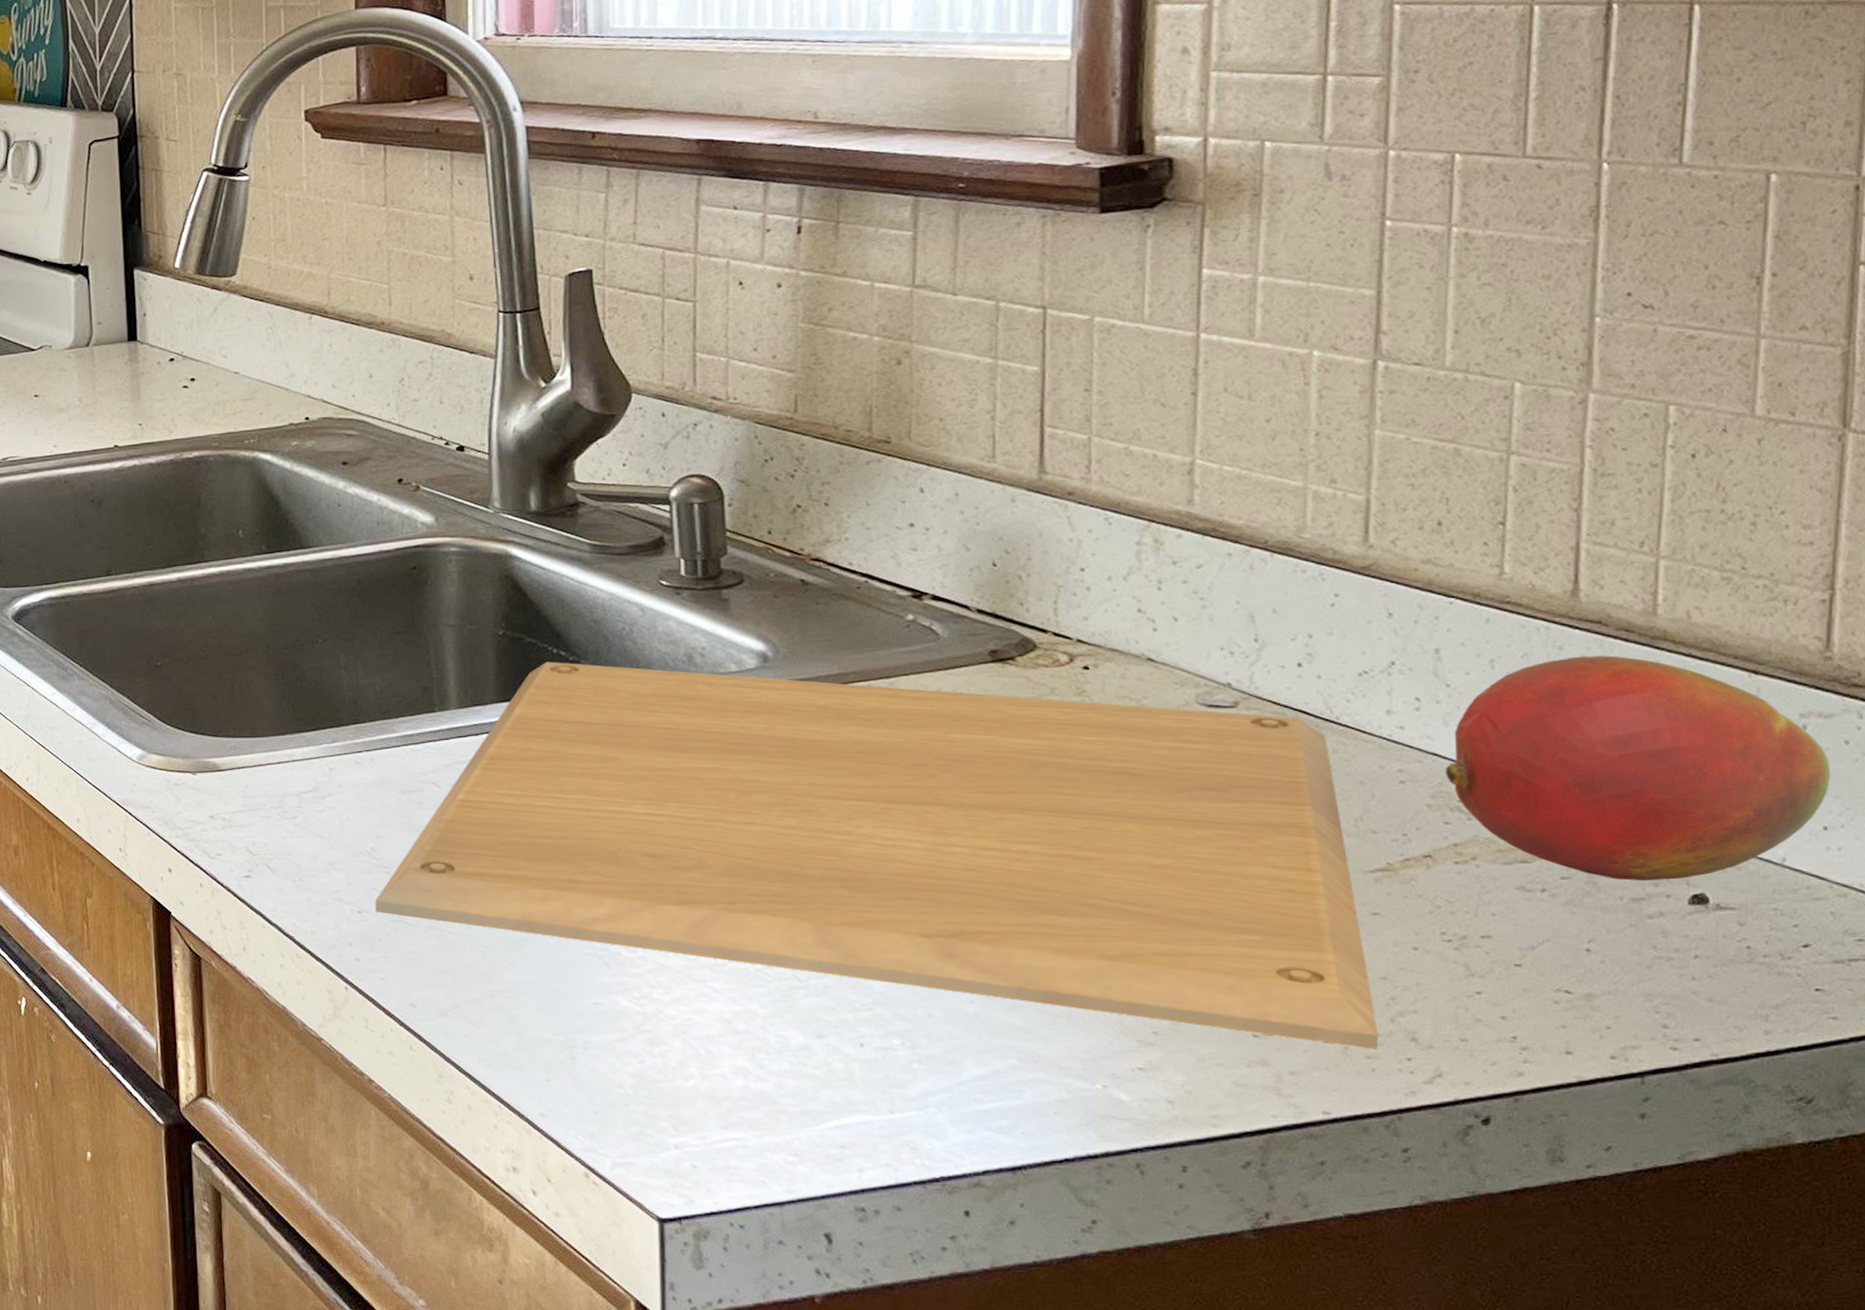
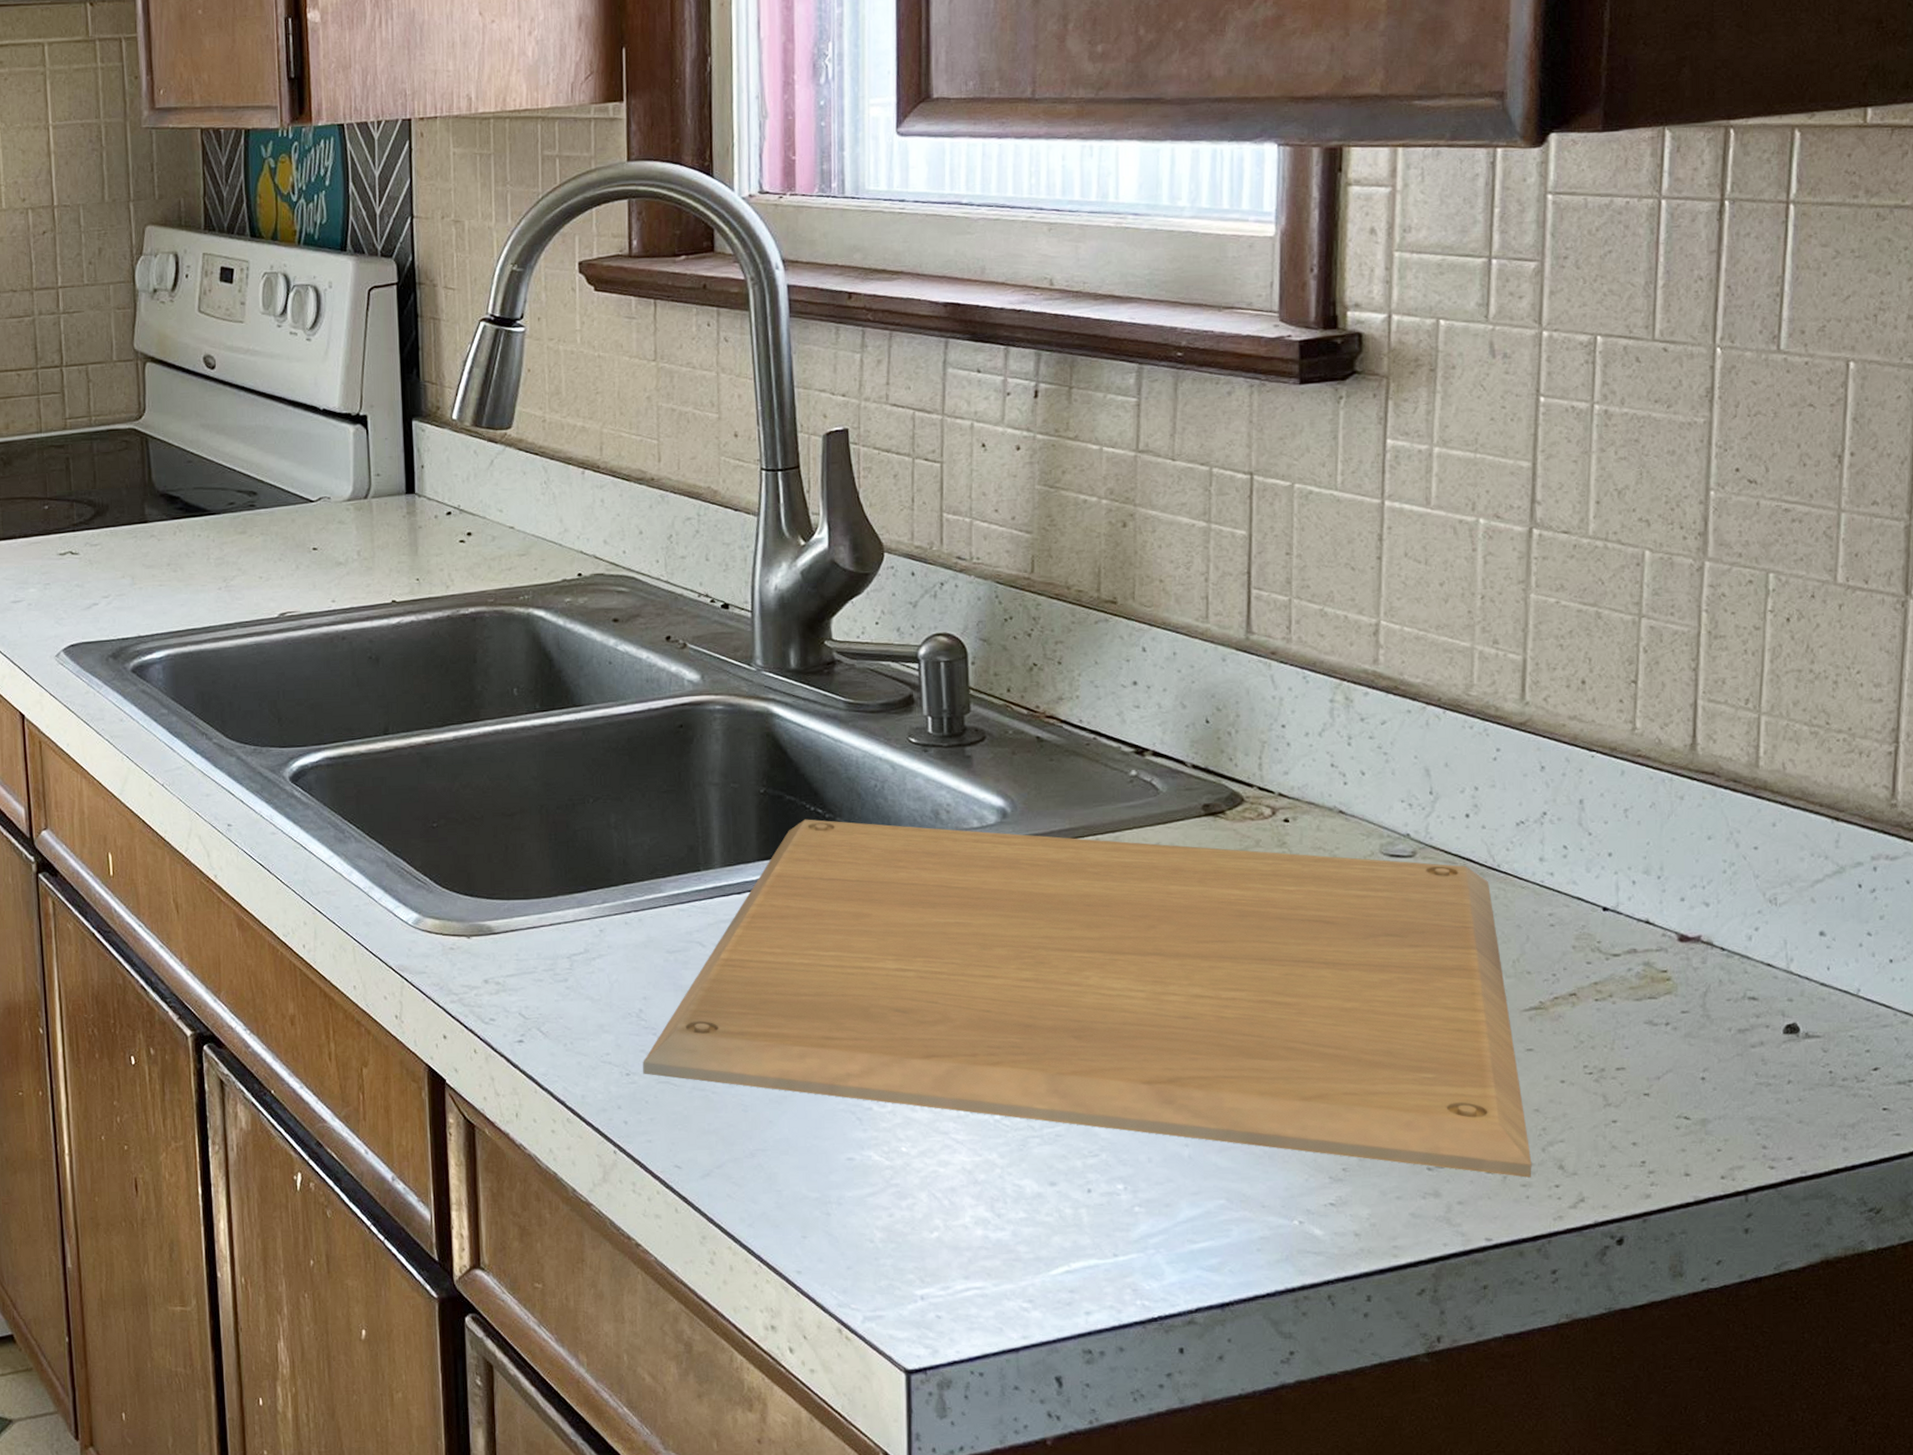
fruit: present [1445,655,1831,881] -> none [1587,804,1896,1014]

